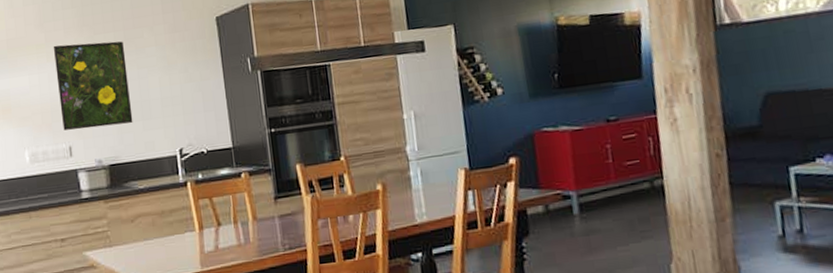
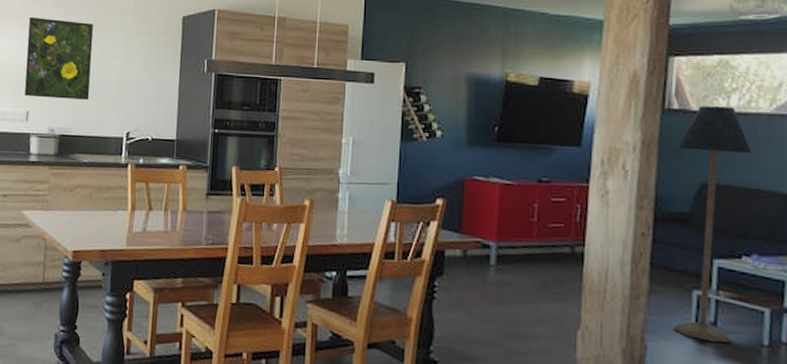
floor lamp: none [736,12,820,250] -> present [672,105,752,343]

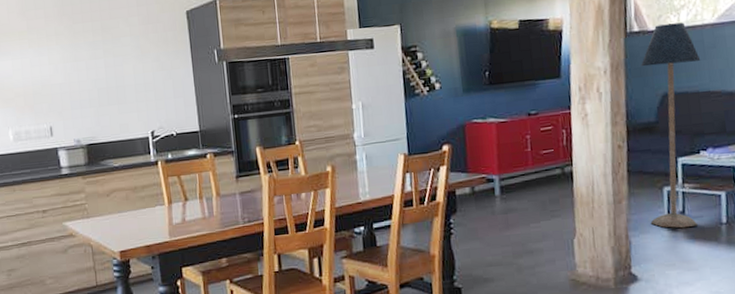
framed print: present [24,16,93,100] -> none [34,30,109,112]

